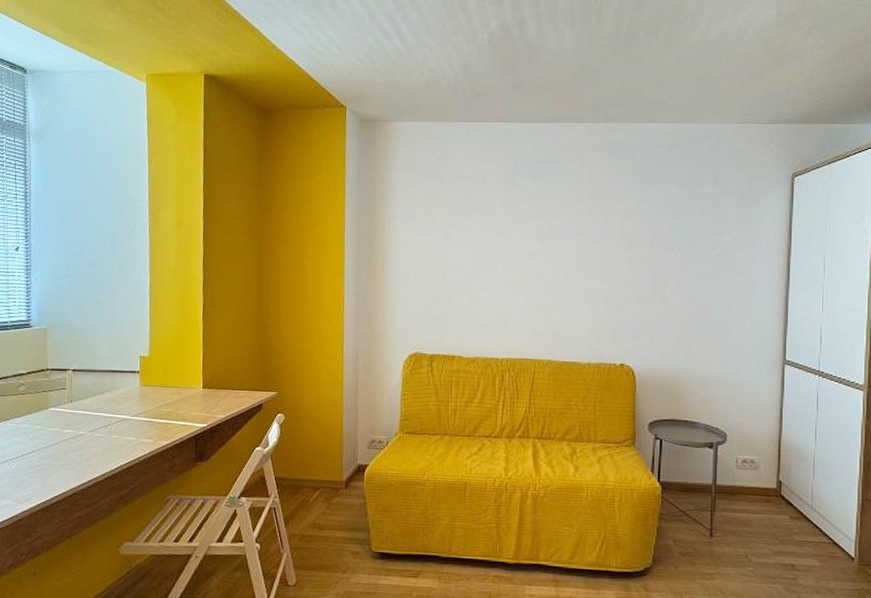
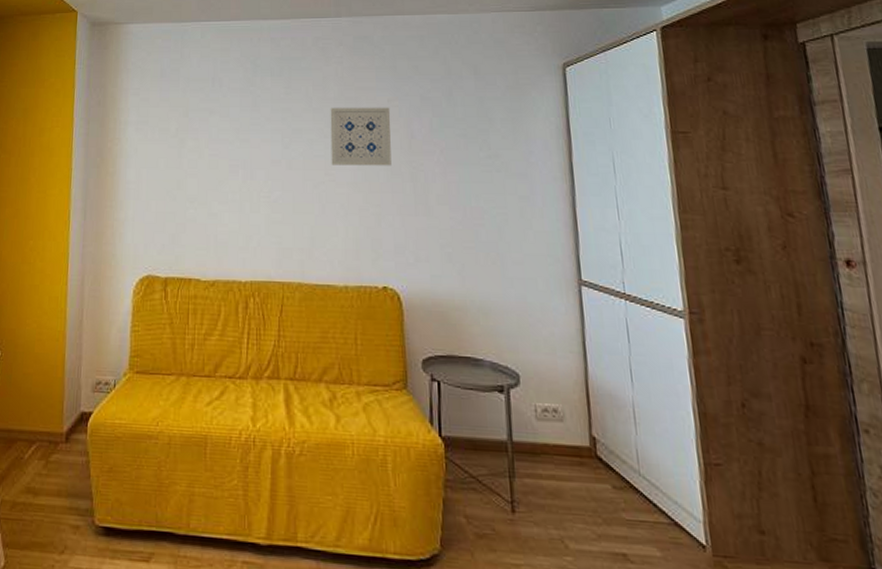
wall art: none [582,207,637,261] -> present [330,107,392,166]

